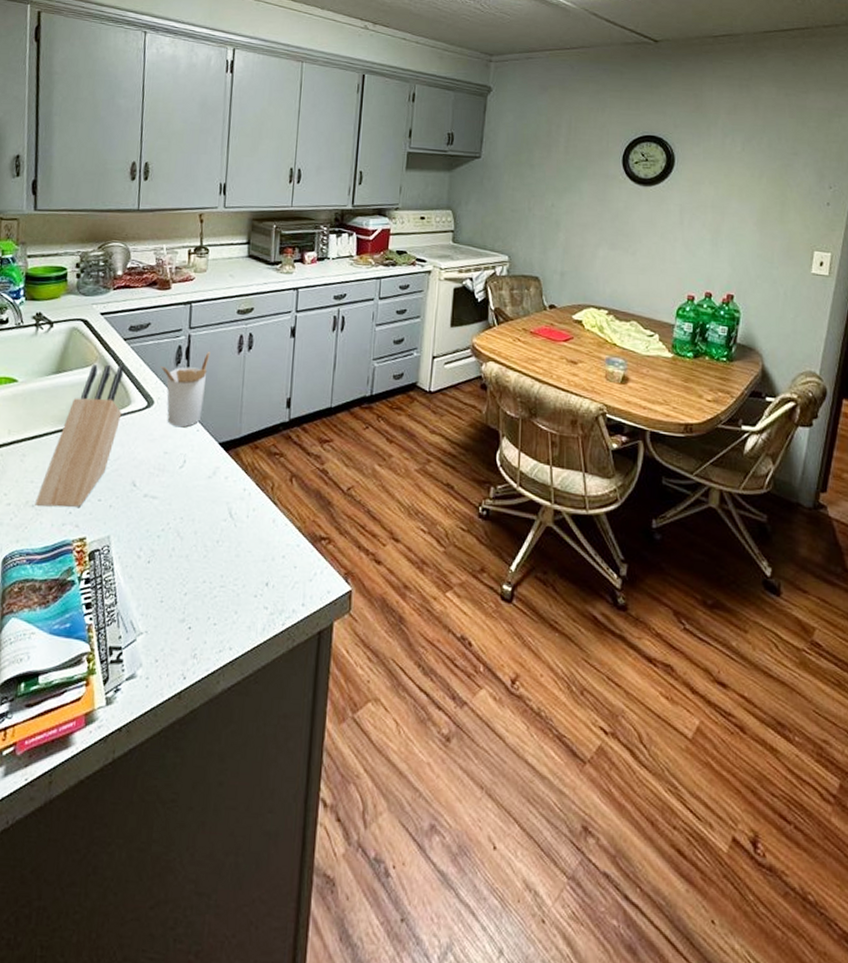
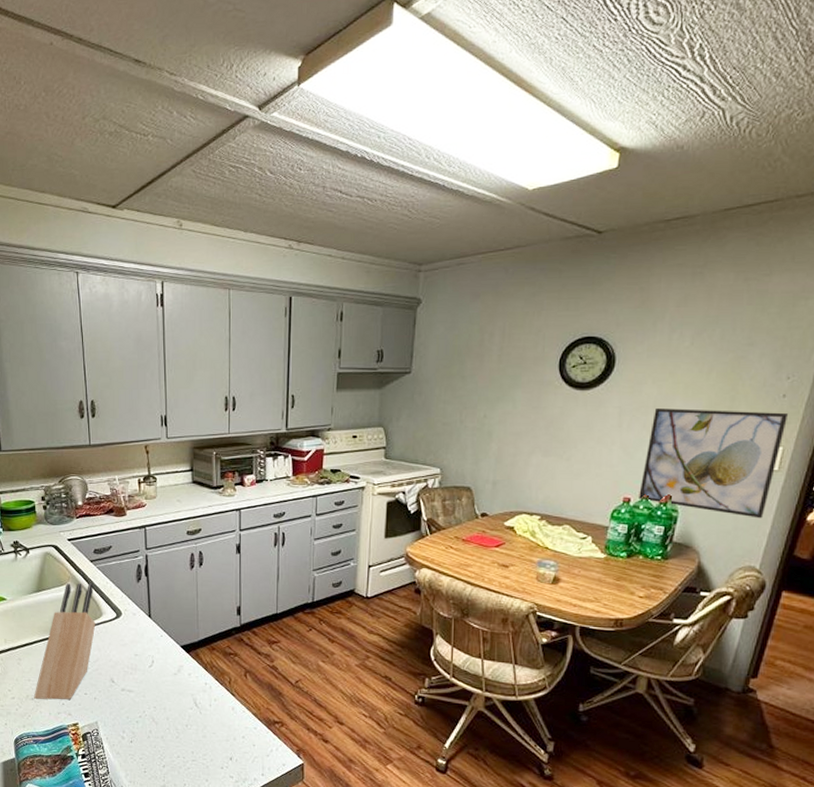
utensil holder: present [160,352,211,428] -> none [124,569,166,634]
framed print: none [702,209,834,323] -> present [639,408,789,519]

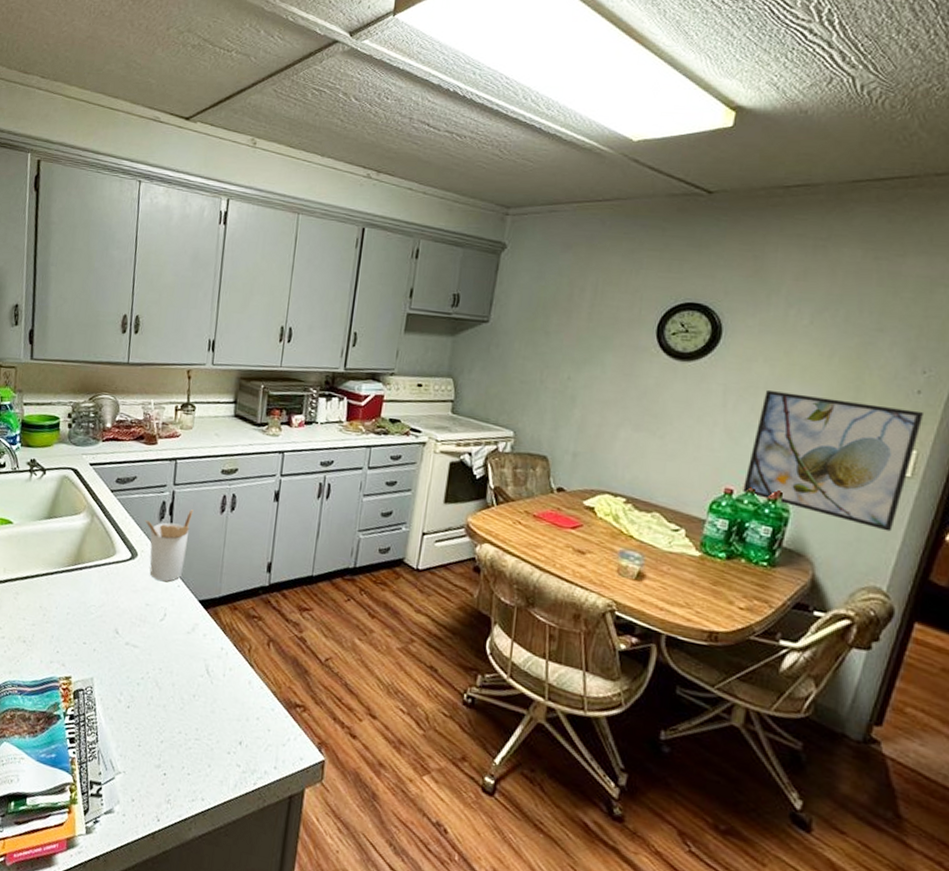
knife block: present [34,583,96,700] -> none [26,513,111,648]
utensil holder: none [124,569,166,634] -> present [144,509,194,582]

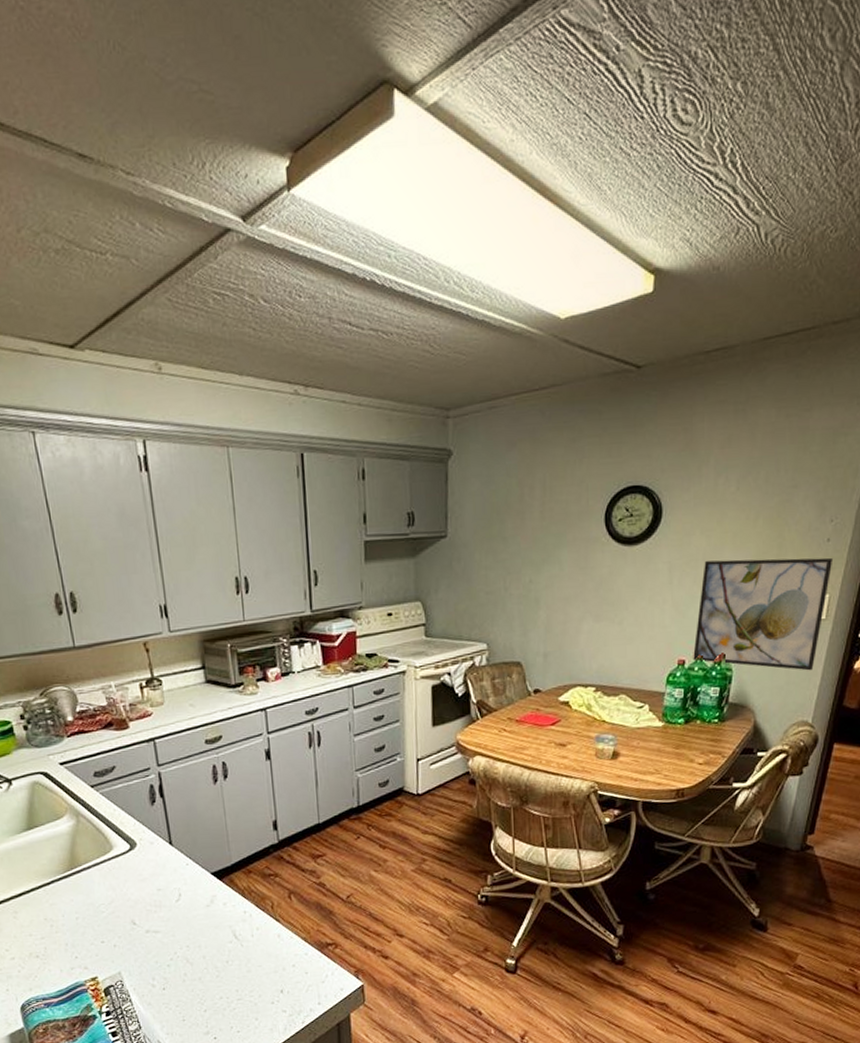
utensil holder: present [144,509,194,582] -> none [135,787,189,864]

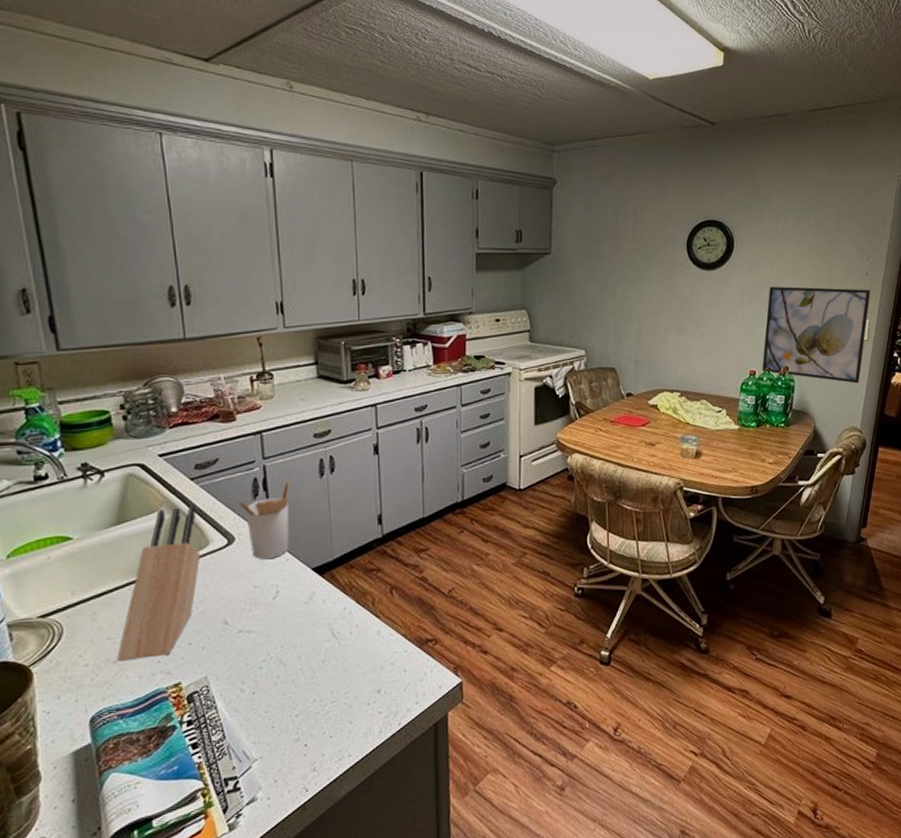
knife block: none [38,812,106,956] -> present [117,506,201,661]
utensil holder: none [135,787,189,864] -> present [236,480,290,560]

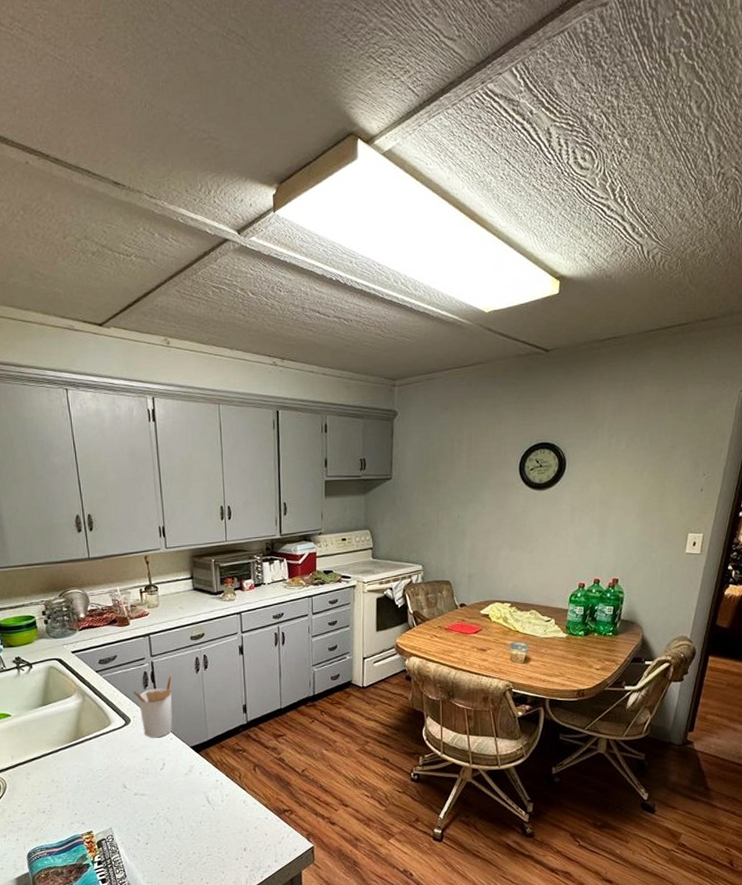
knife block: present [117,506,201,661] -> none [45,693,105,811]
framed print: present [762,287,871,384] -> none [591,503,706,595]

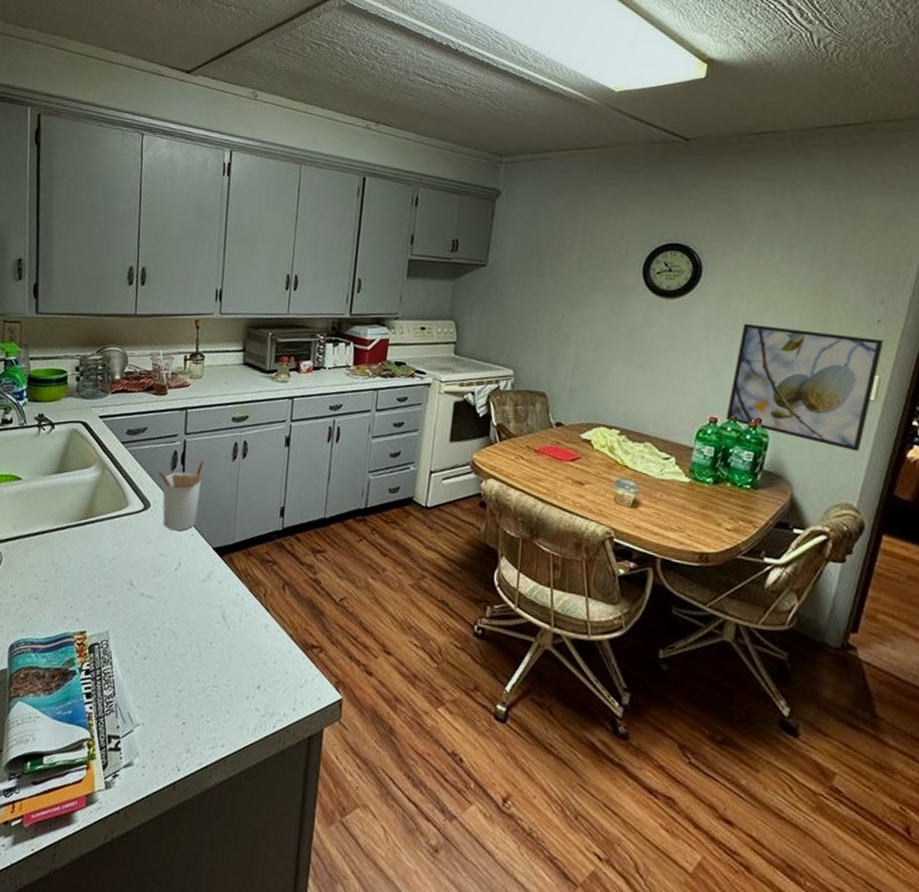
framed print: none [591,503,706,595] -> present [726,324,884,452]

